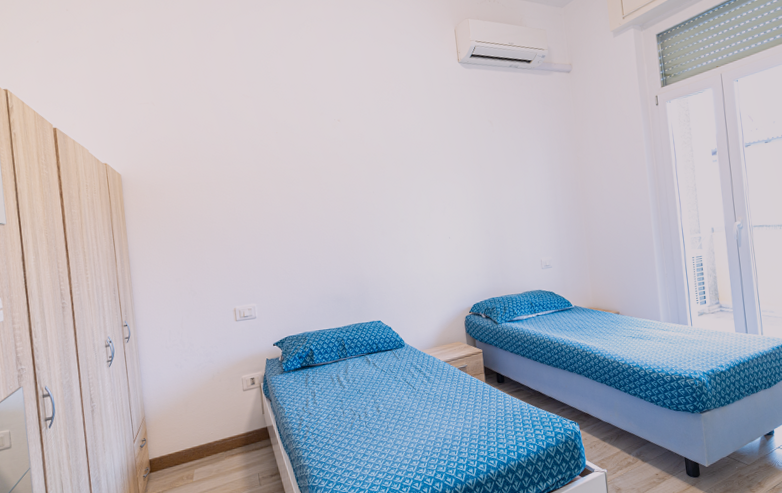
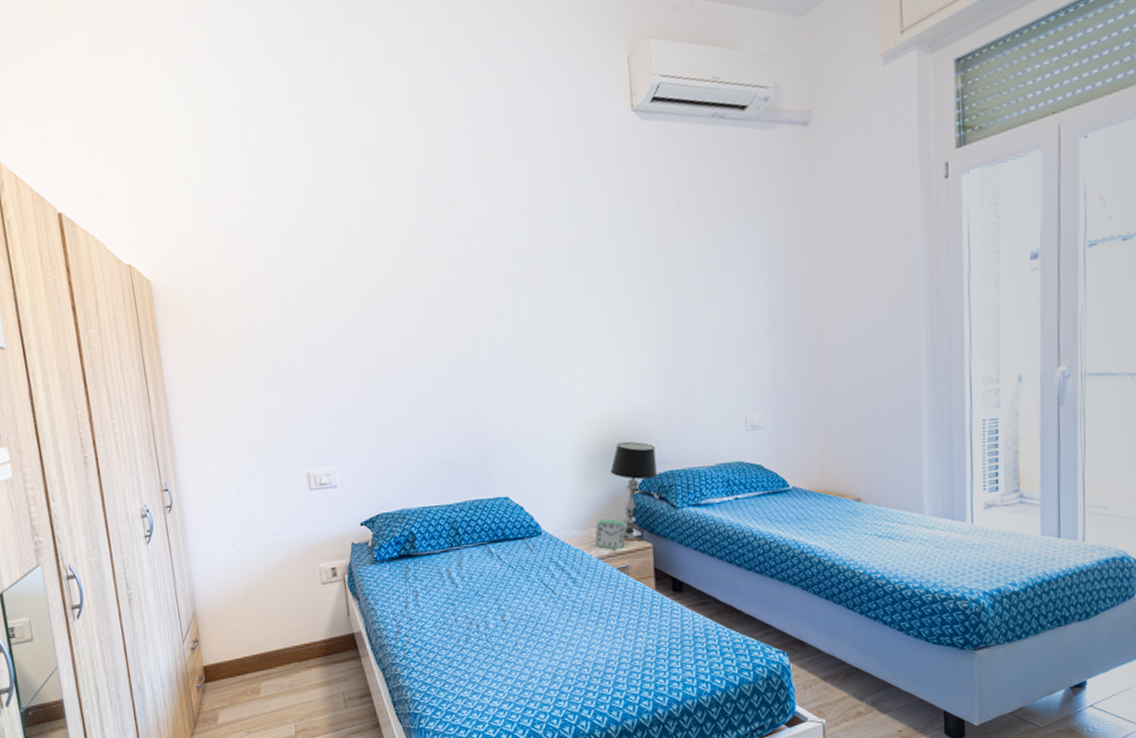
alarm clock: none [442,333,464,355] -> present [595,518,626,550]
table lamp: none [451,279,484,349] -> present [610,441,657,542]

